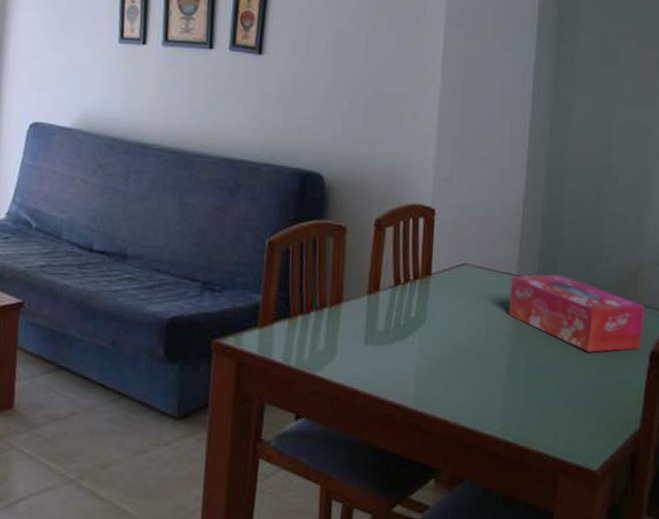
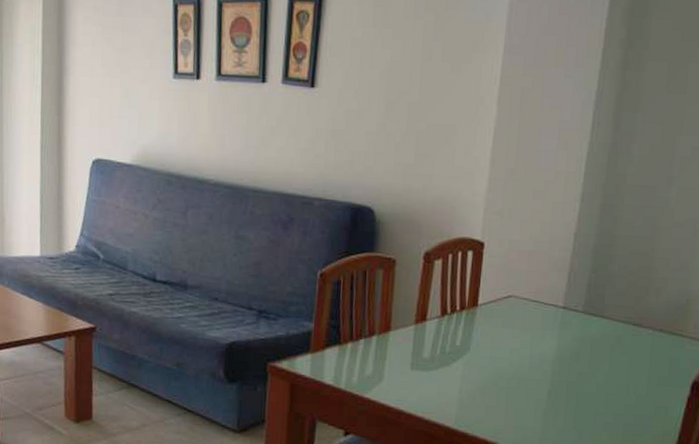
tissue box: present [508,274,645,353] -> none [552,306,691,382]

